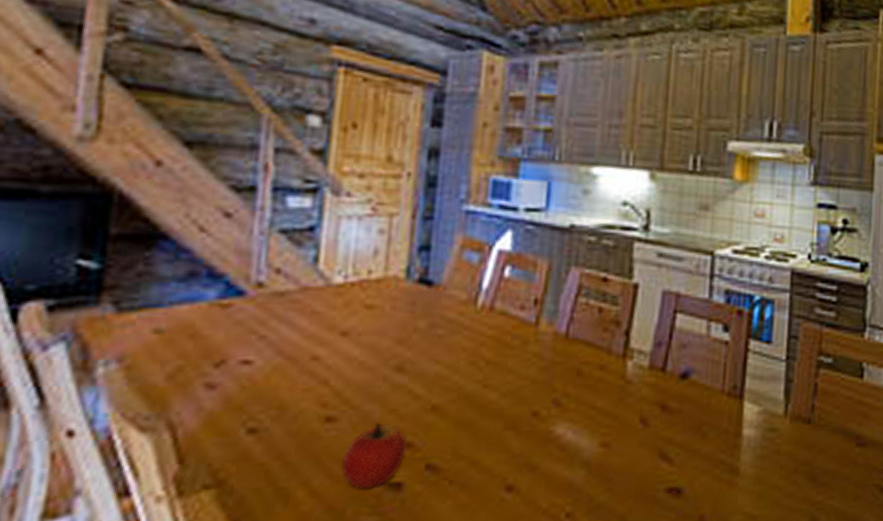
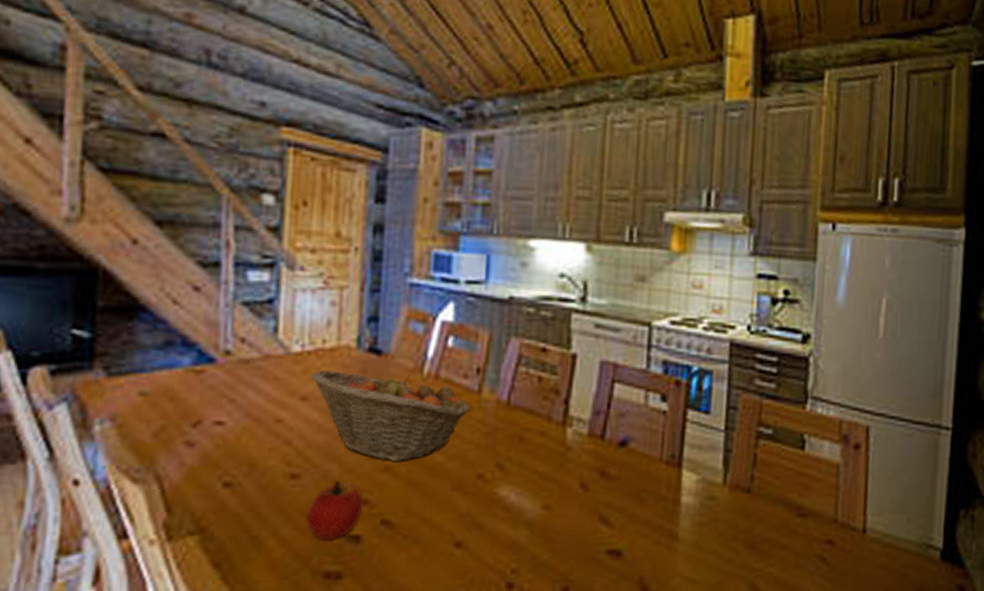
fruit basket: none [352,303,527,401] -> present [310,370,470,462]

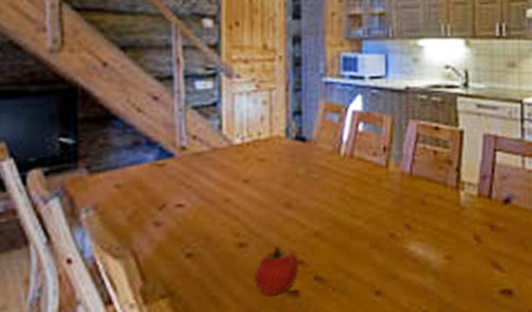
fruit basket: present [310,370,470,462] -> none [250,155,380,228]

